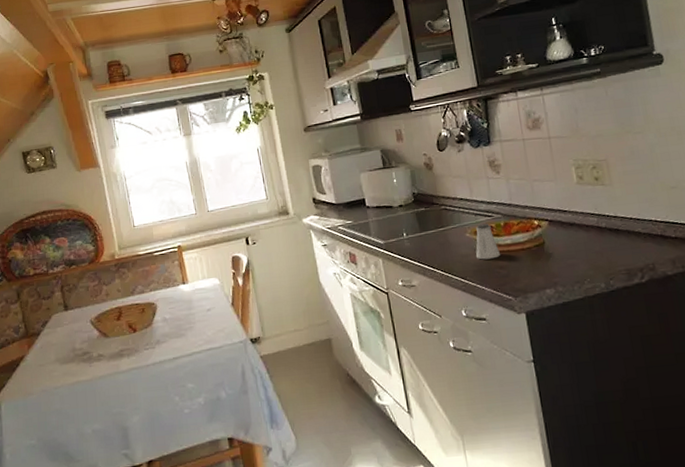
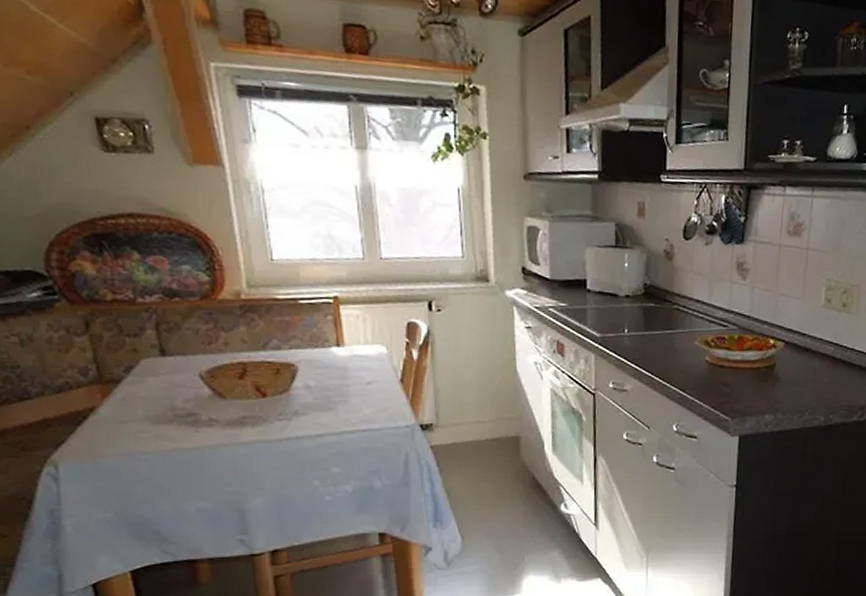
saltshaker: present [475,223,500,260] -> none [700,333,727,374]

